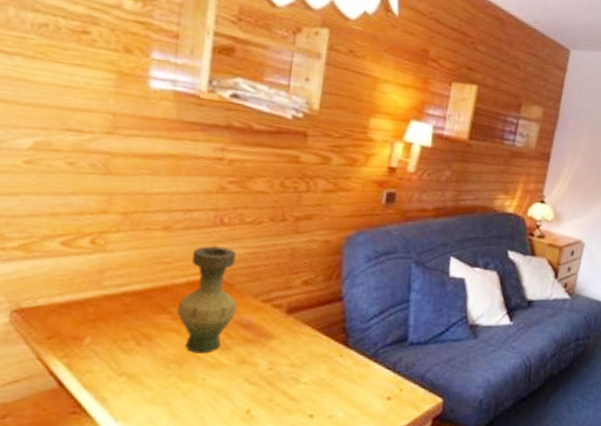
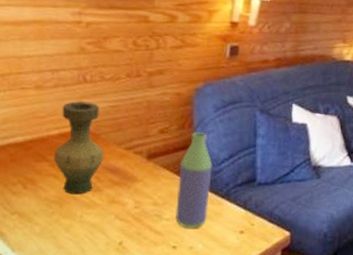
bottle: none [315,284,361,394] -> present [175,131,213,228]

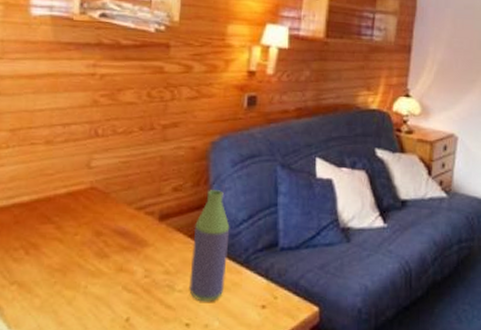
vase: present [54,101,104,195] -> none [60,157,113,262]

